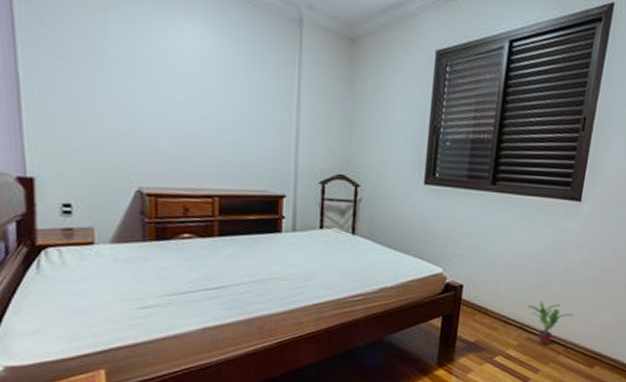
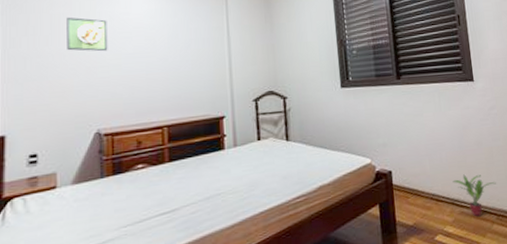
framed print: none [100,41,151,95] -> present [66,17,108,52]

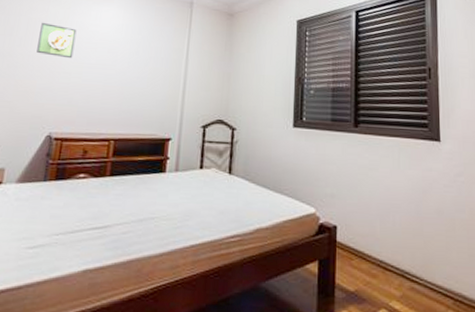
potted plant: present [452,174,496,217] -> none [405,244,456,297]

